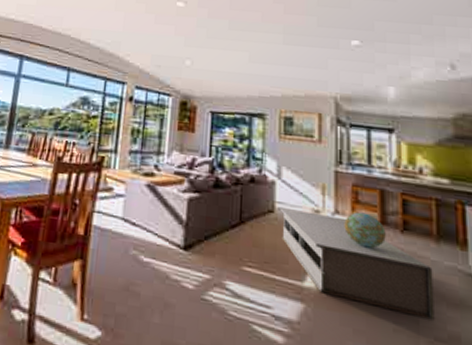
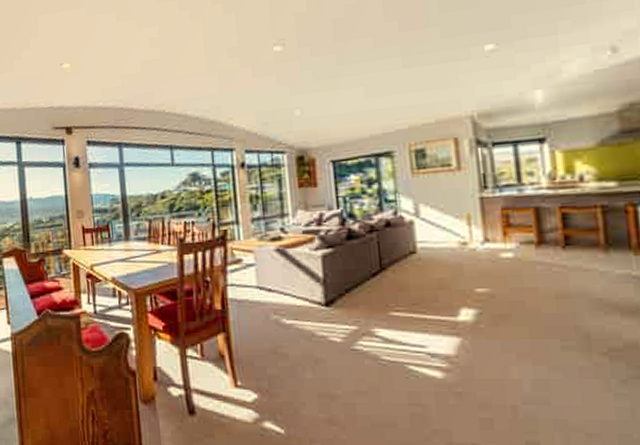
coffee table: present [279,208,435,321] -> none [422,245,608,332]
decorative globe: present [344,212,386,249] -> none [496,235,546,271]

